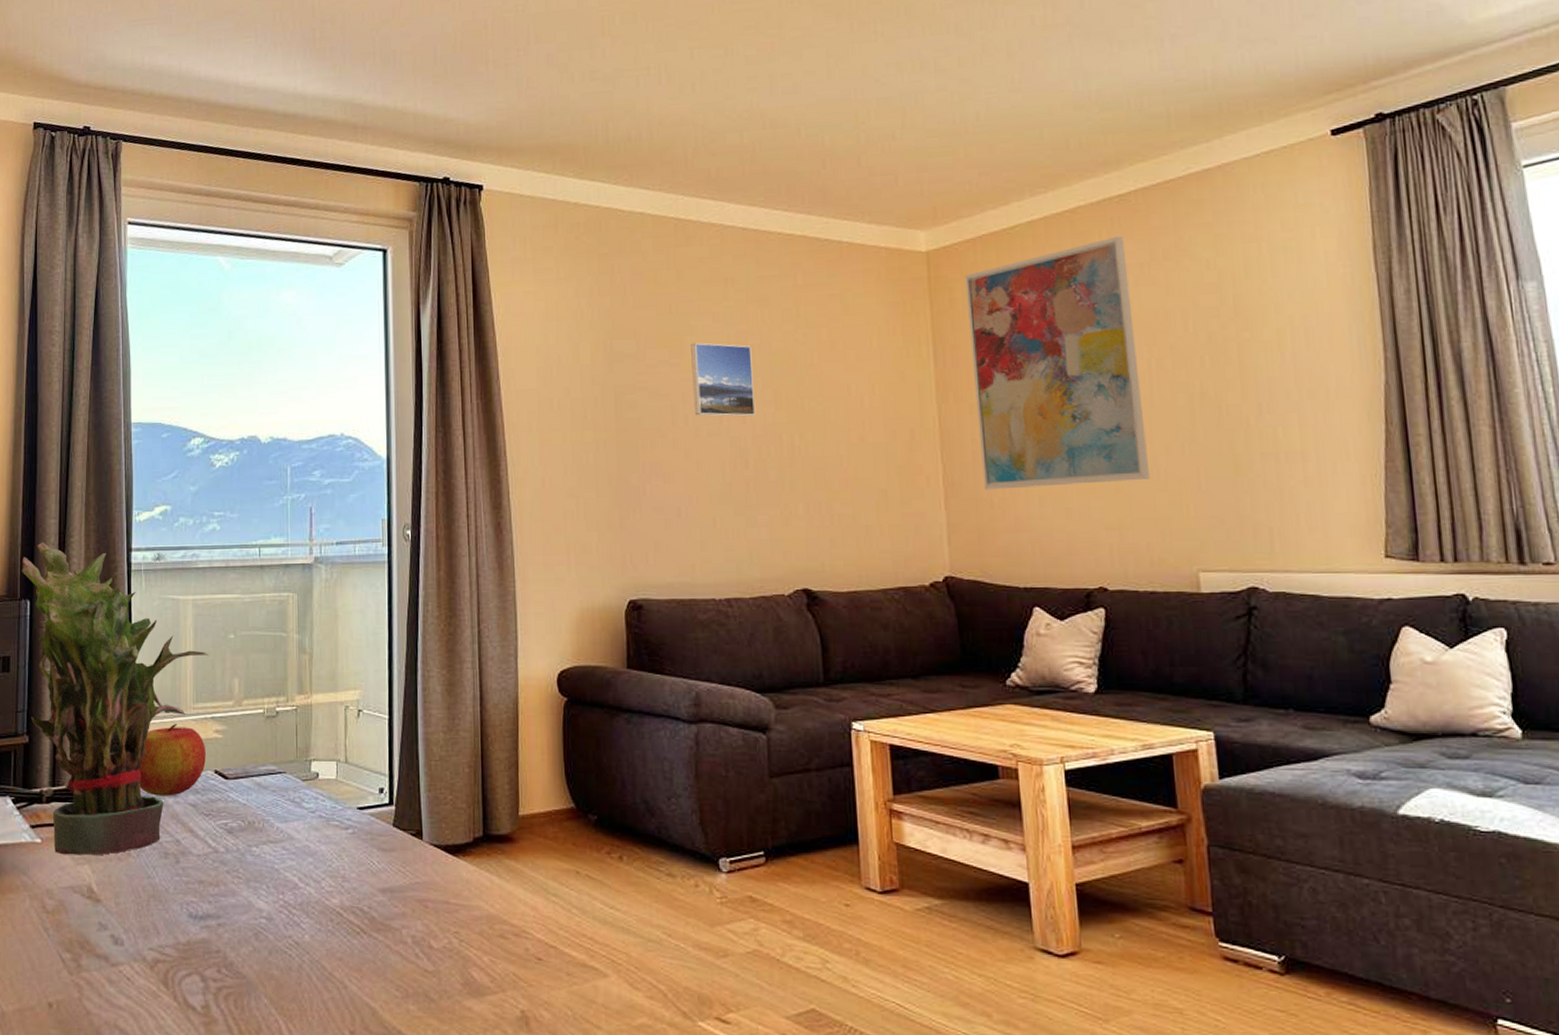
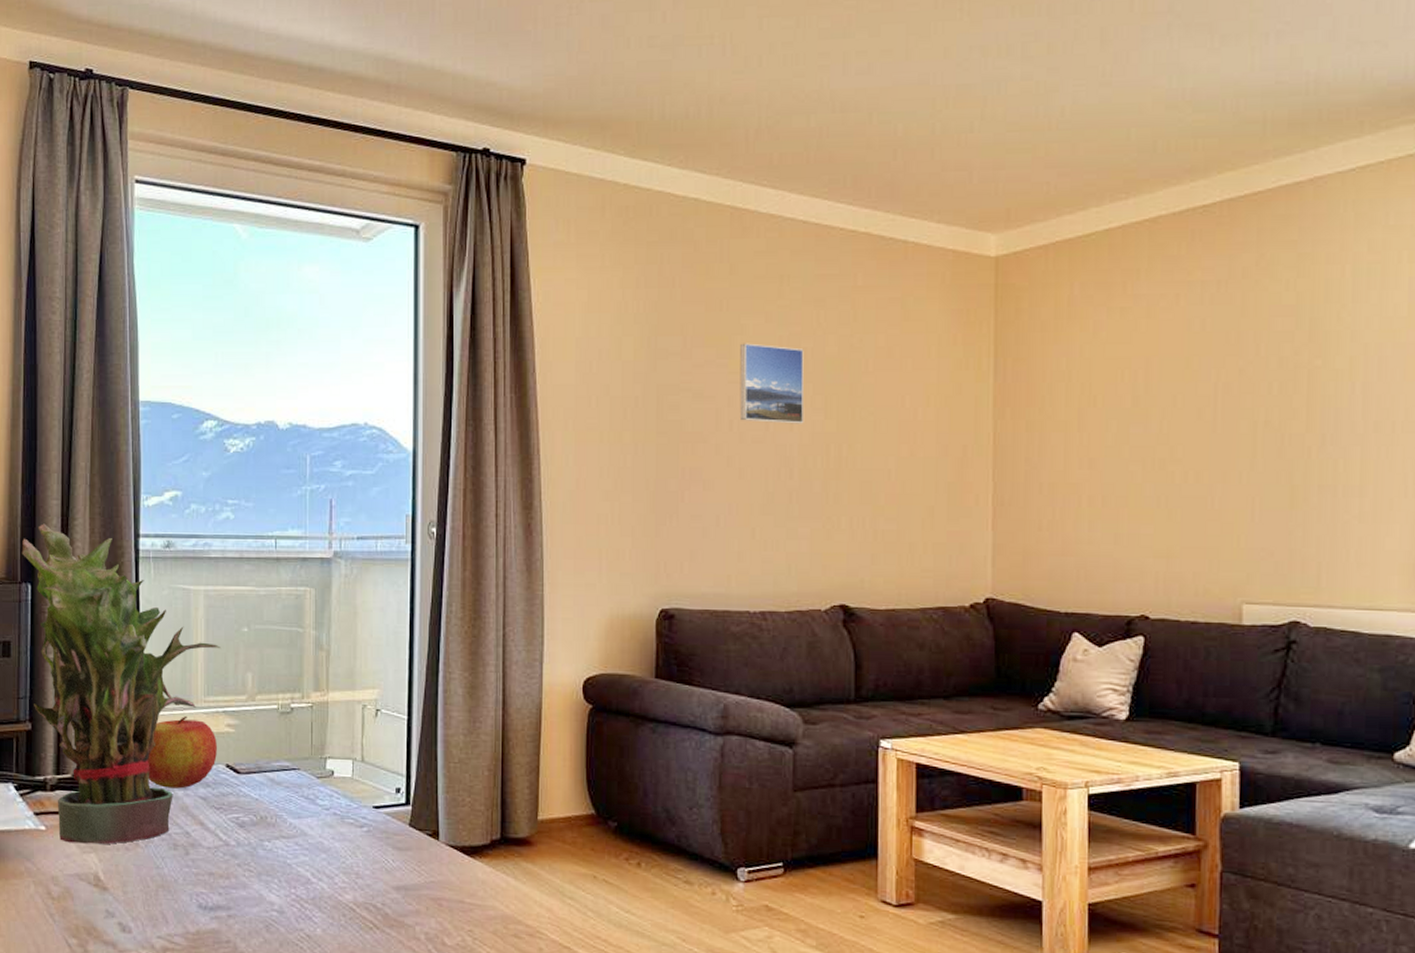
wall art: present [964,235,1151,490] -> none [1033,250,1205,512]

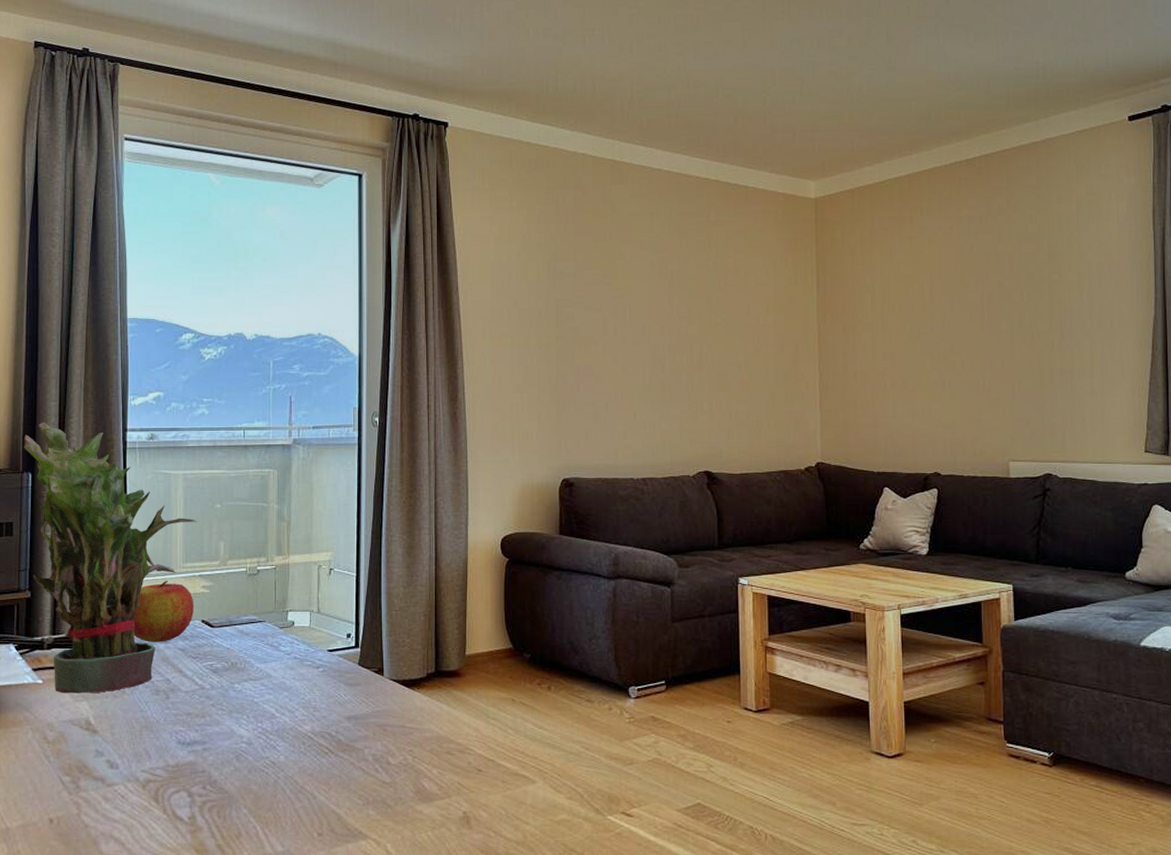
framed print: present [739,343,805,424] -> none [621,266,673,329]

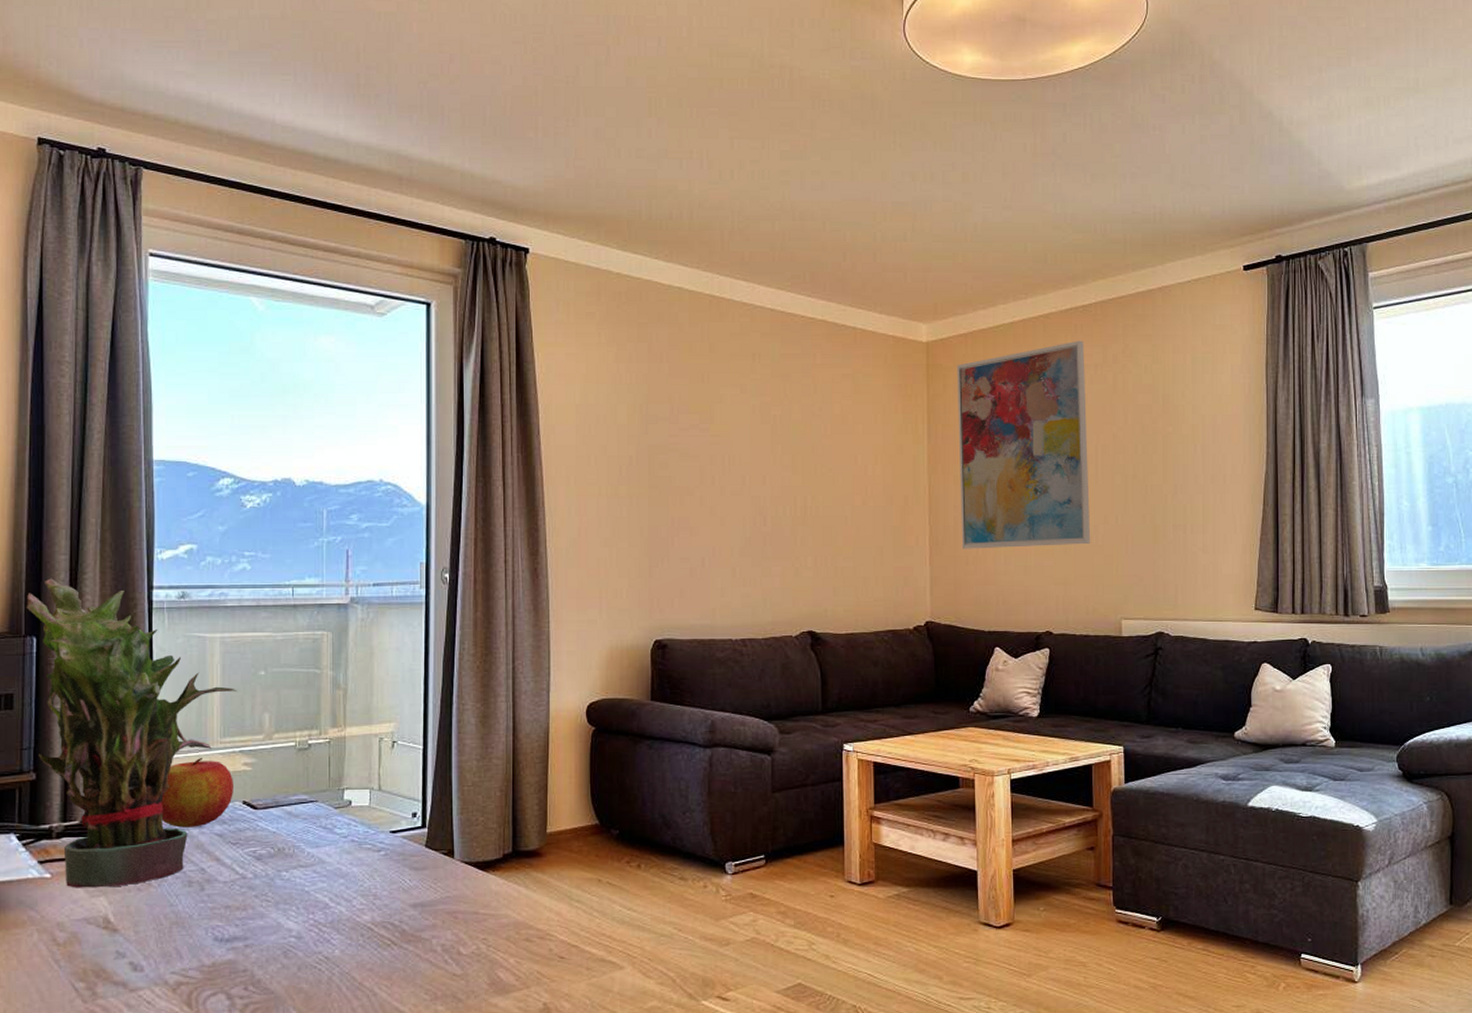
wall art: none [844,193,978,394] -> present [957,340,1091,549]

